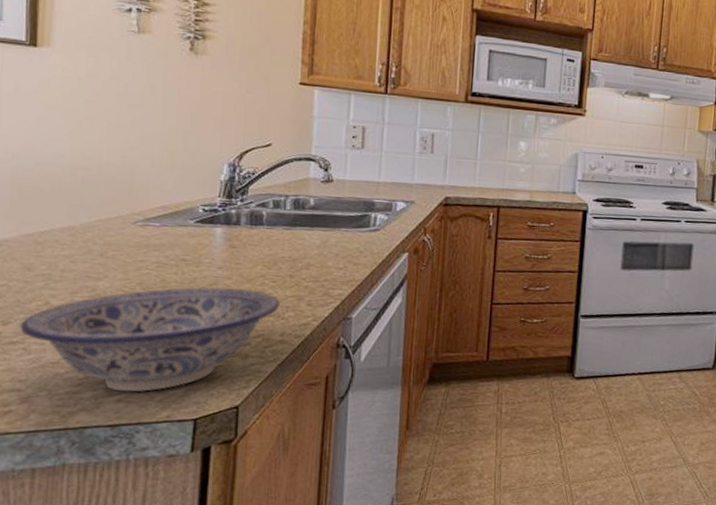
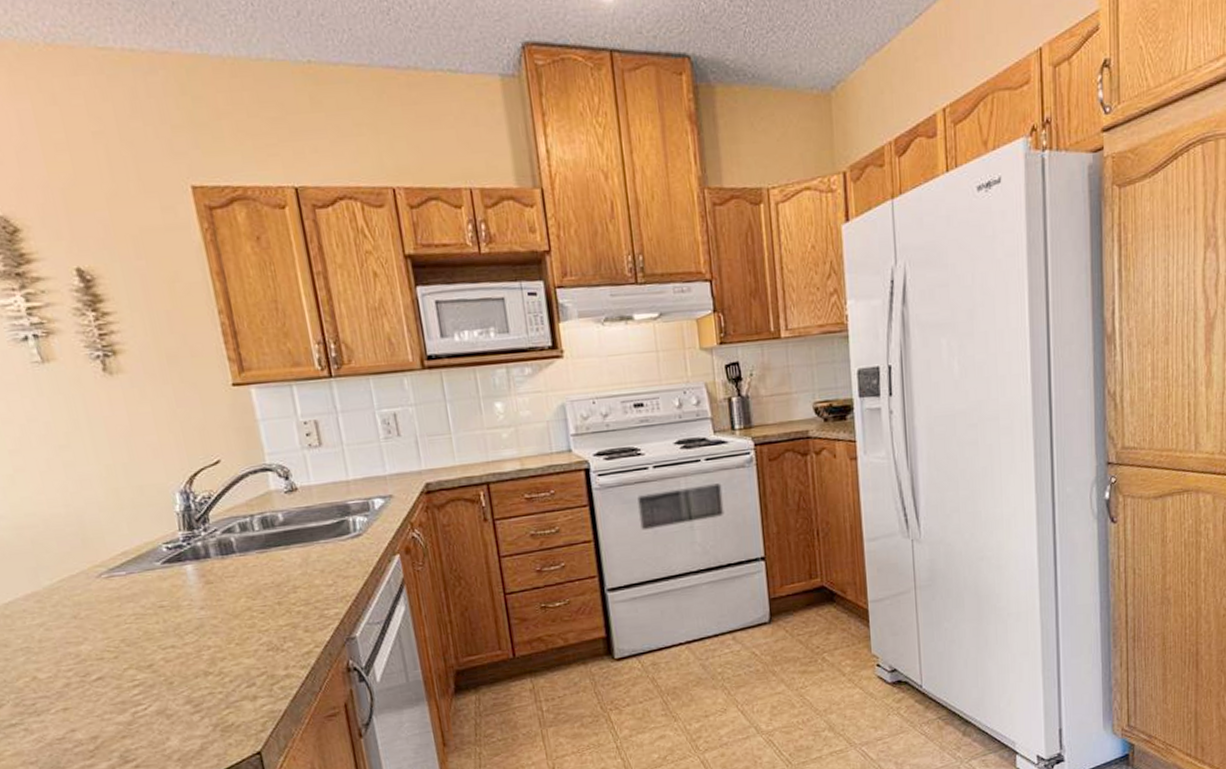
bowl: present [19,286,281,392] -> none [14,625,277,757]

